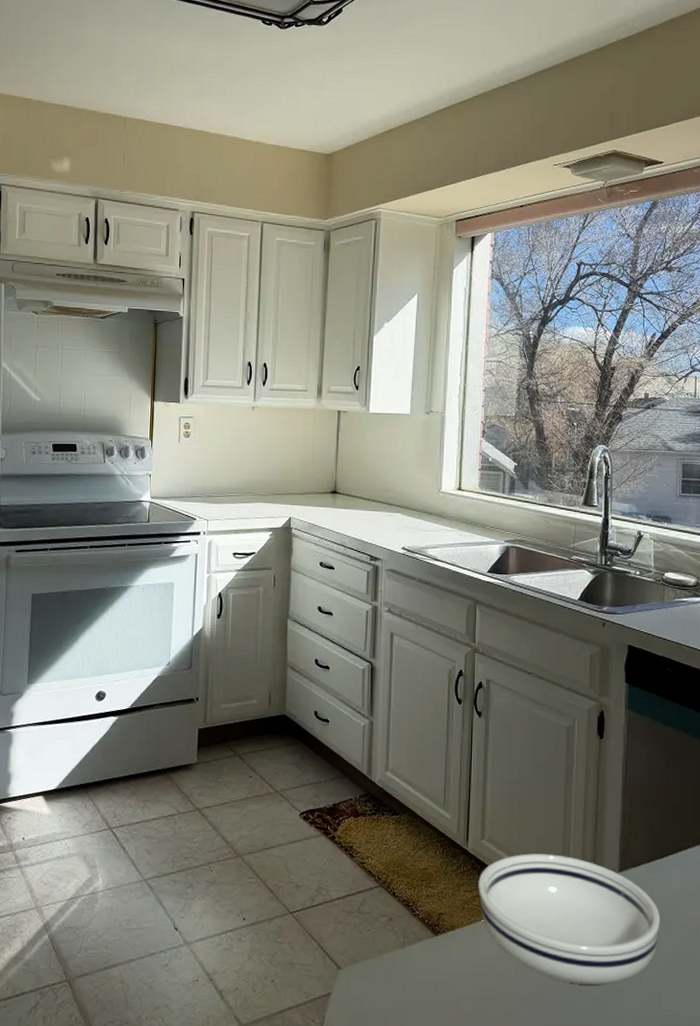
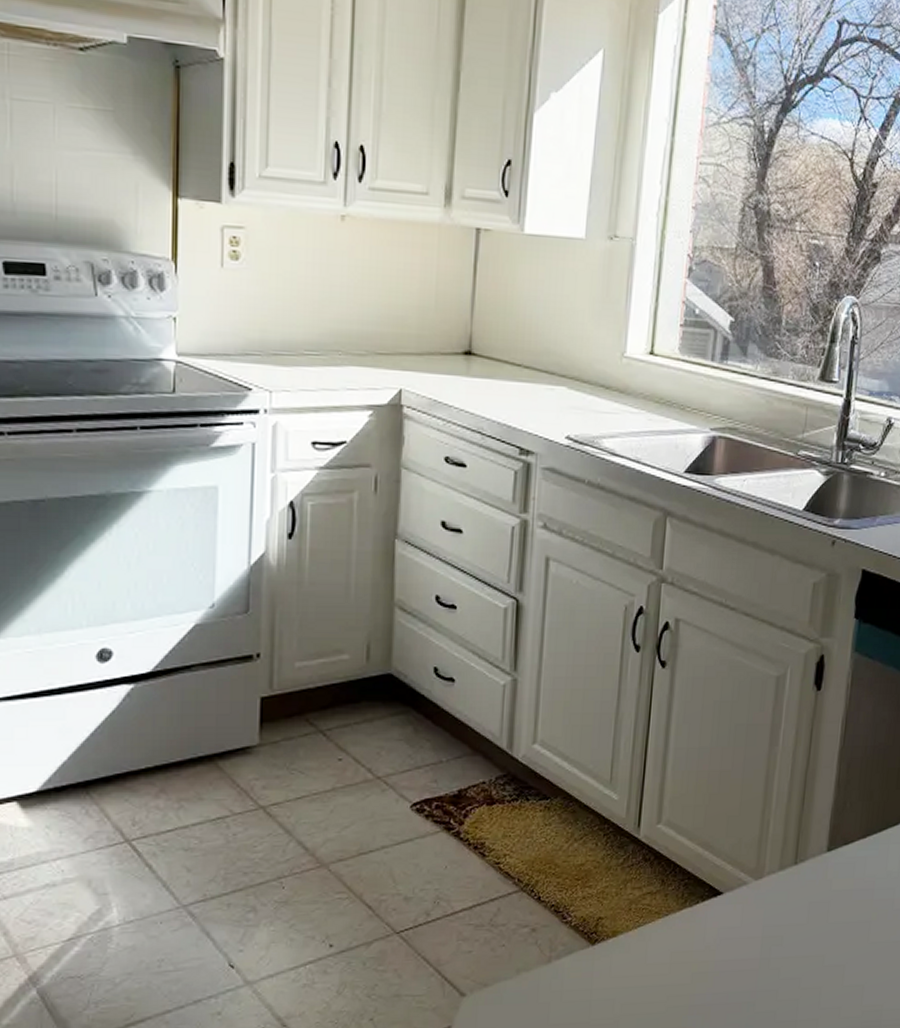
bowl: present [478,853,661,986] -> none [650,836,872,986]

